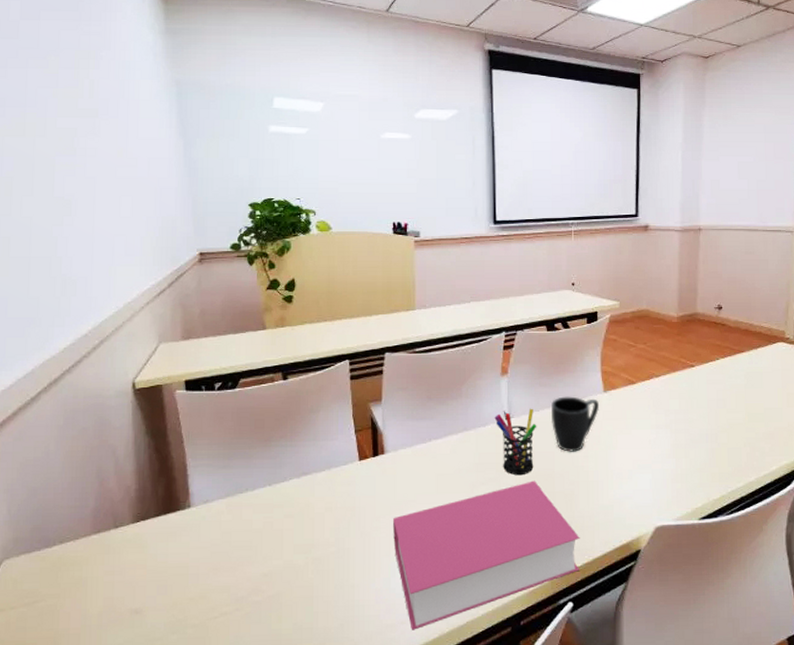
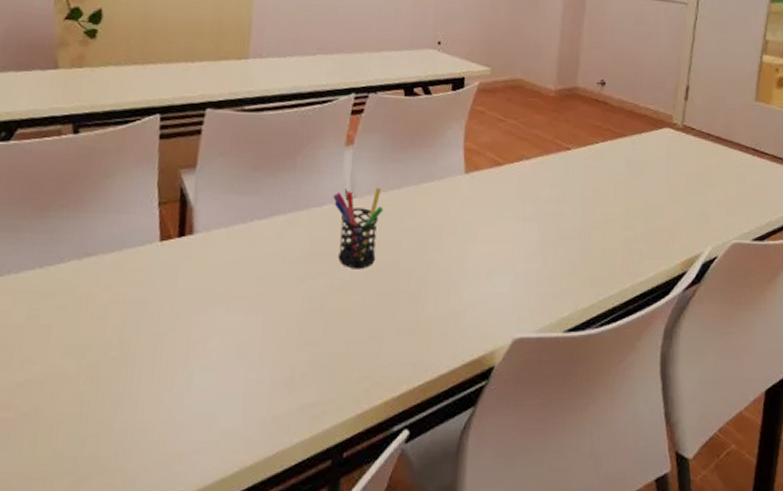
book: present [393,480,580,630] -> none [193,276,424,462]
mug: present [551,396,599,452] -> none [401,175,458,244]

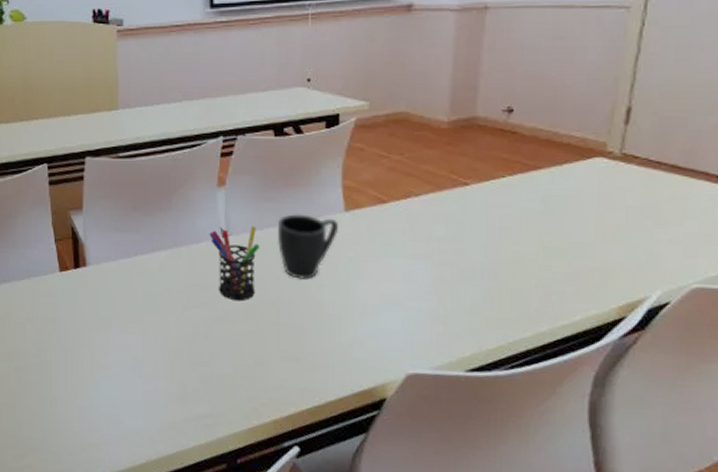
mug: none [401,175,458,244] -> present [278,214,338,279]

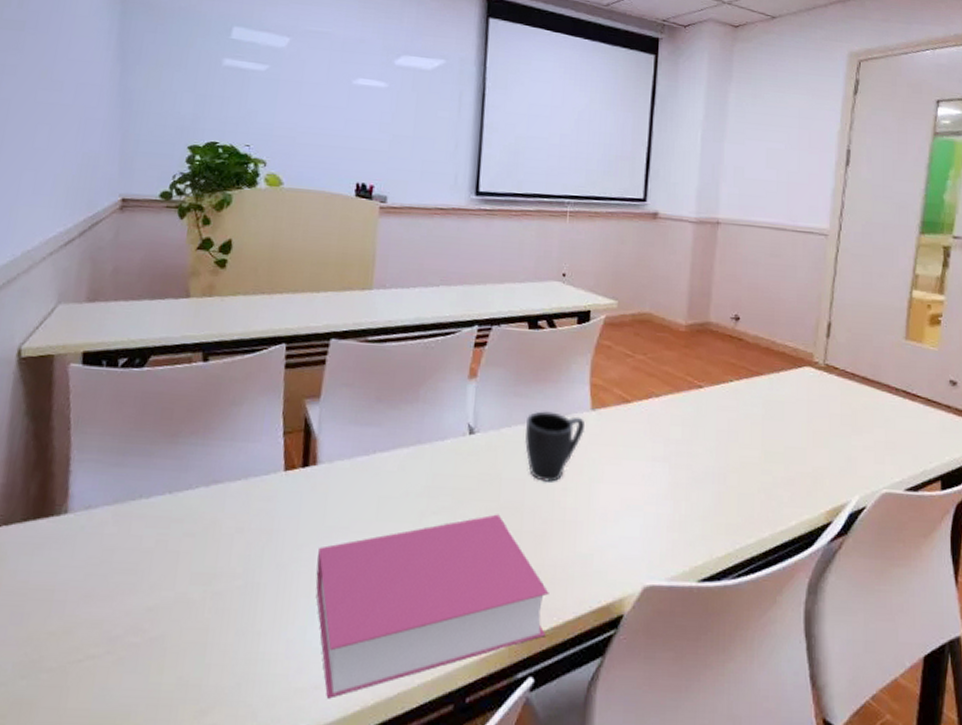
book: none [96,308,310,453] -> present [316,514,549,699]
pen holder: present [209,226,260,301] -> none [455,422,507,507]

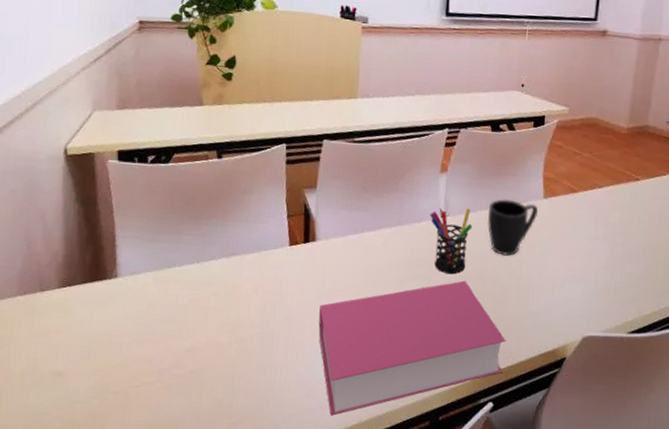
pen holder: none [455,422,507,507] -> present [430,208,473,275]

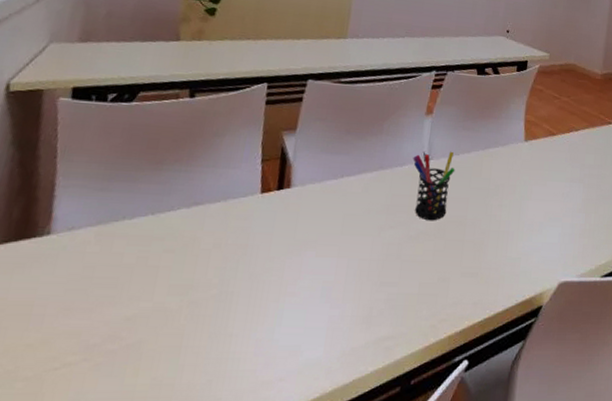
book: present [318,280,506,416] -> none [285,227,484,389]
mug: present [488,199,538,256] -> none [470,142,519,200]

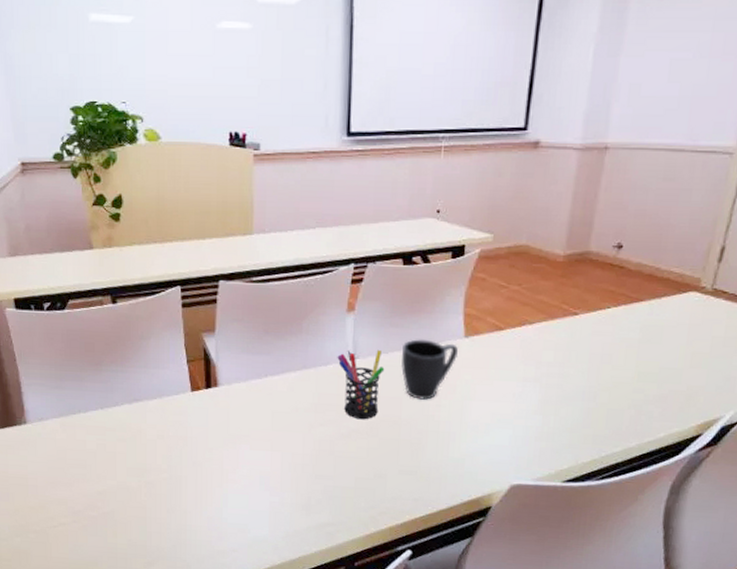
mug: none [470,142,519,200] -> present [401,339,458,400]

